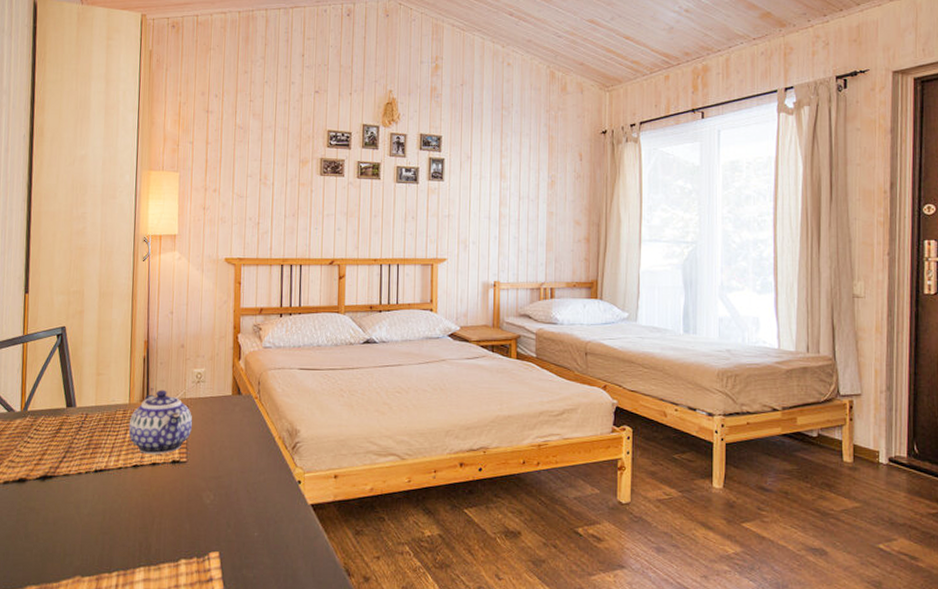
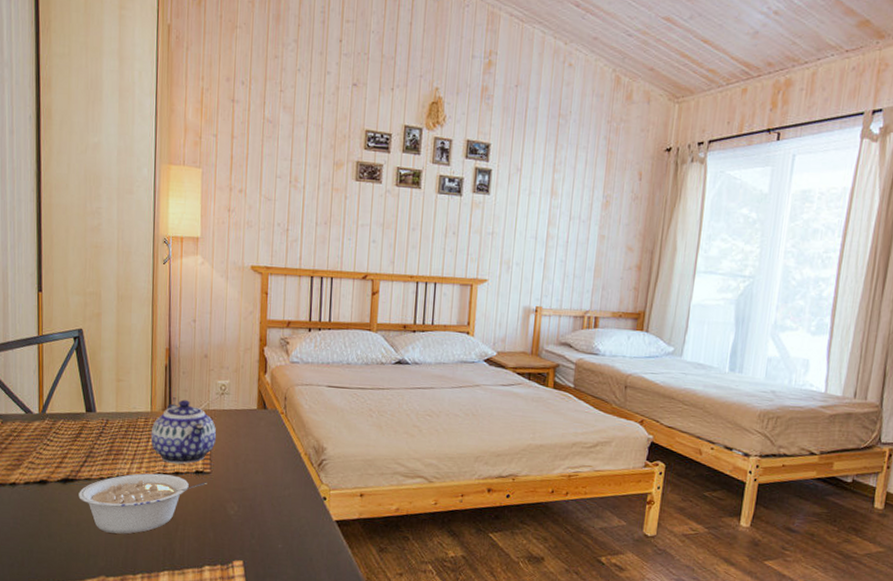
legume: none [56,465,184,530] -> present [78,473,207,534]

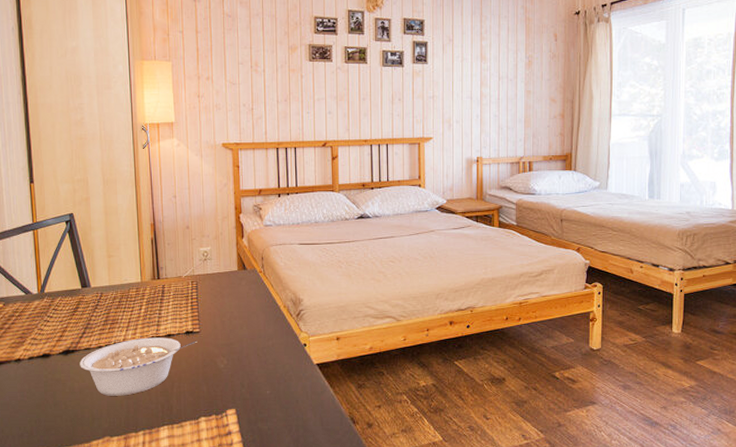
teapot: present [150,399,216,464] -> none [142,268,202,327]

